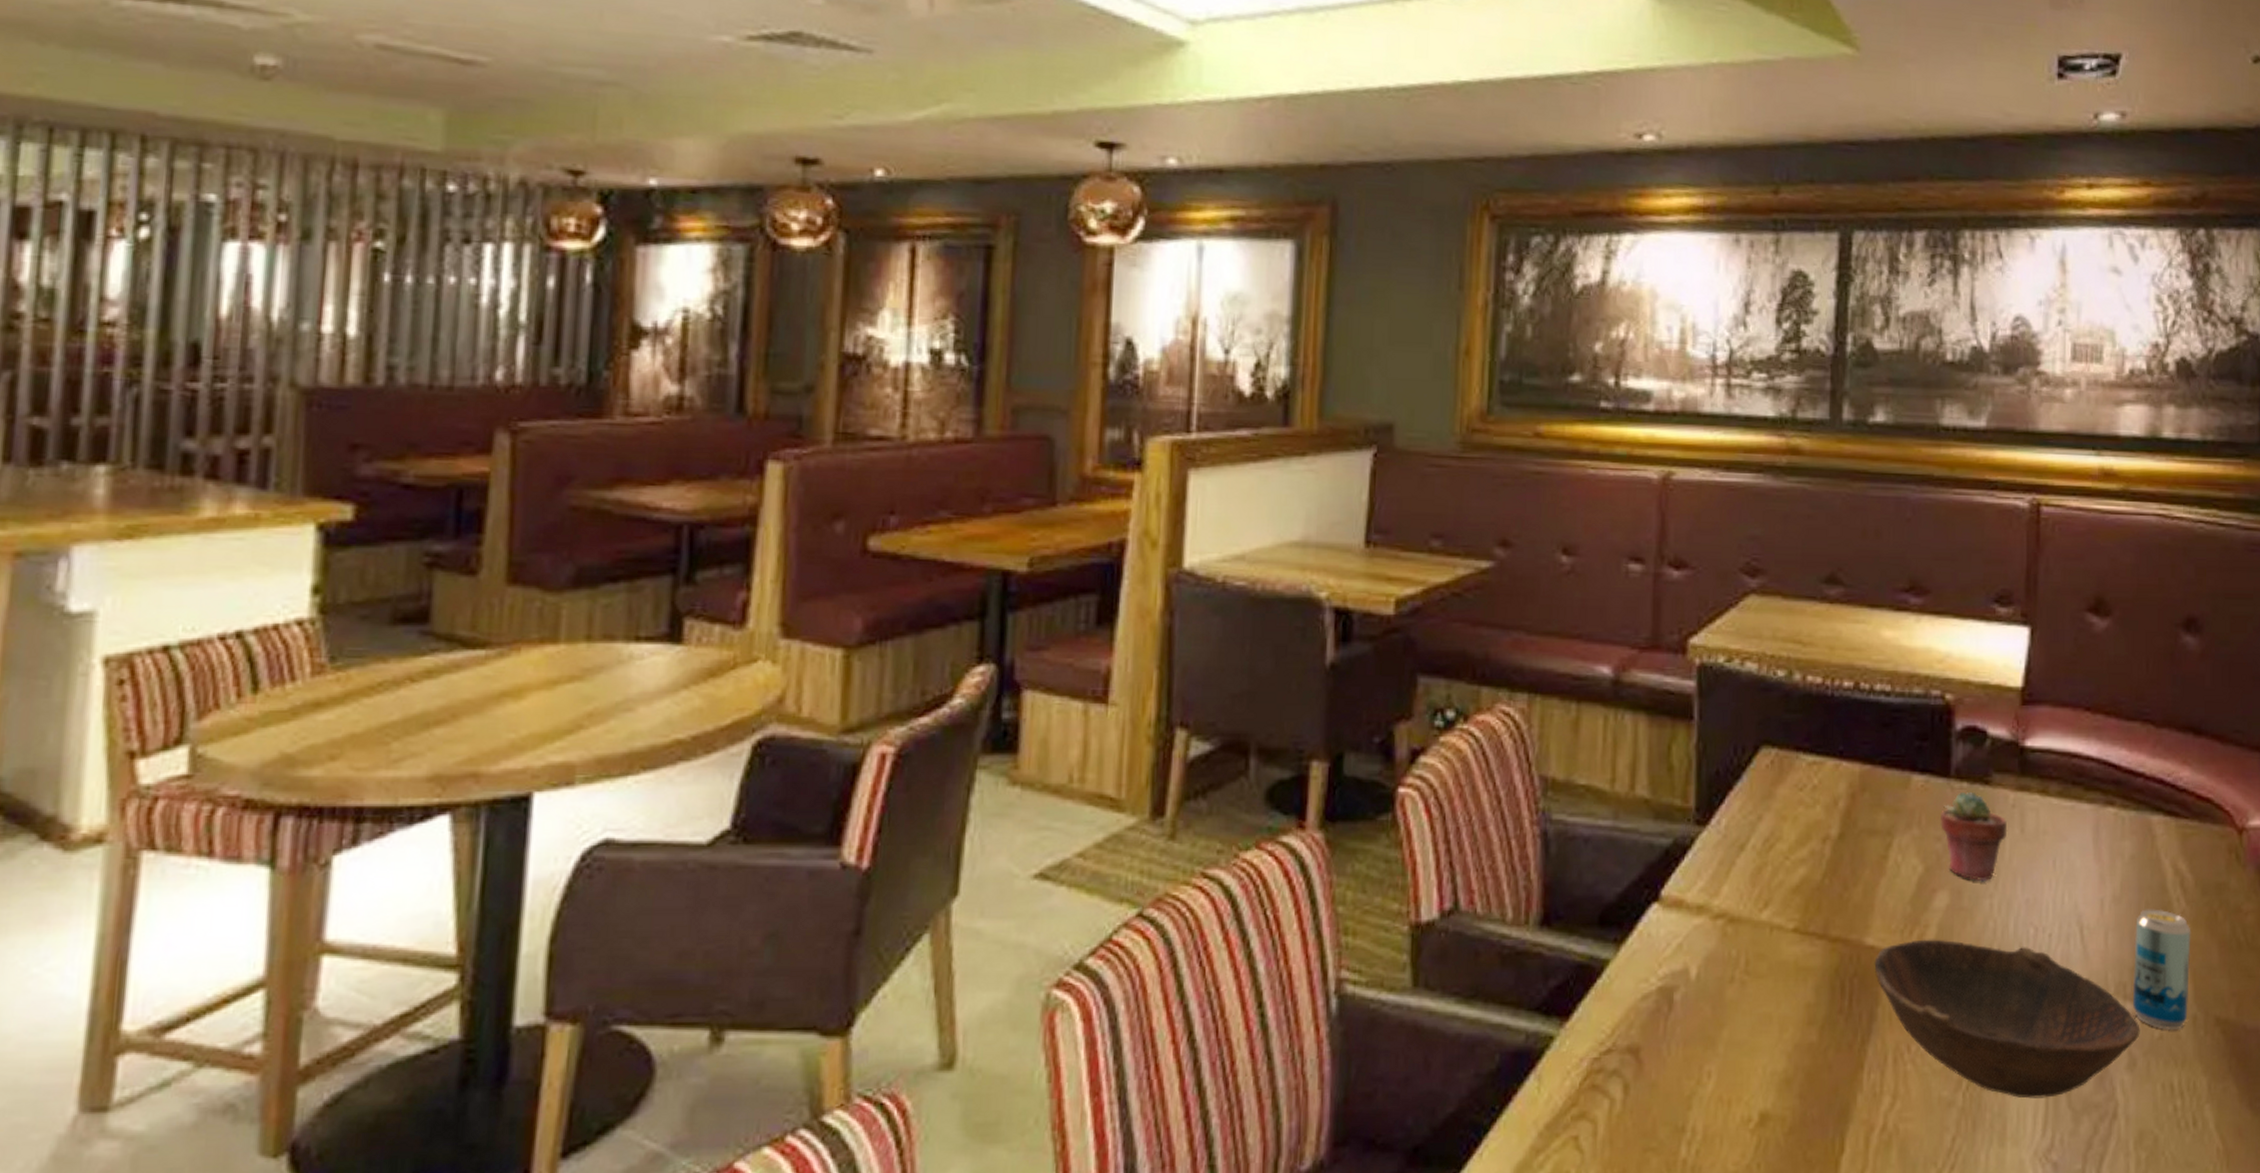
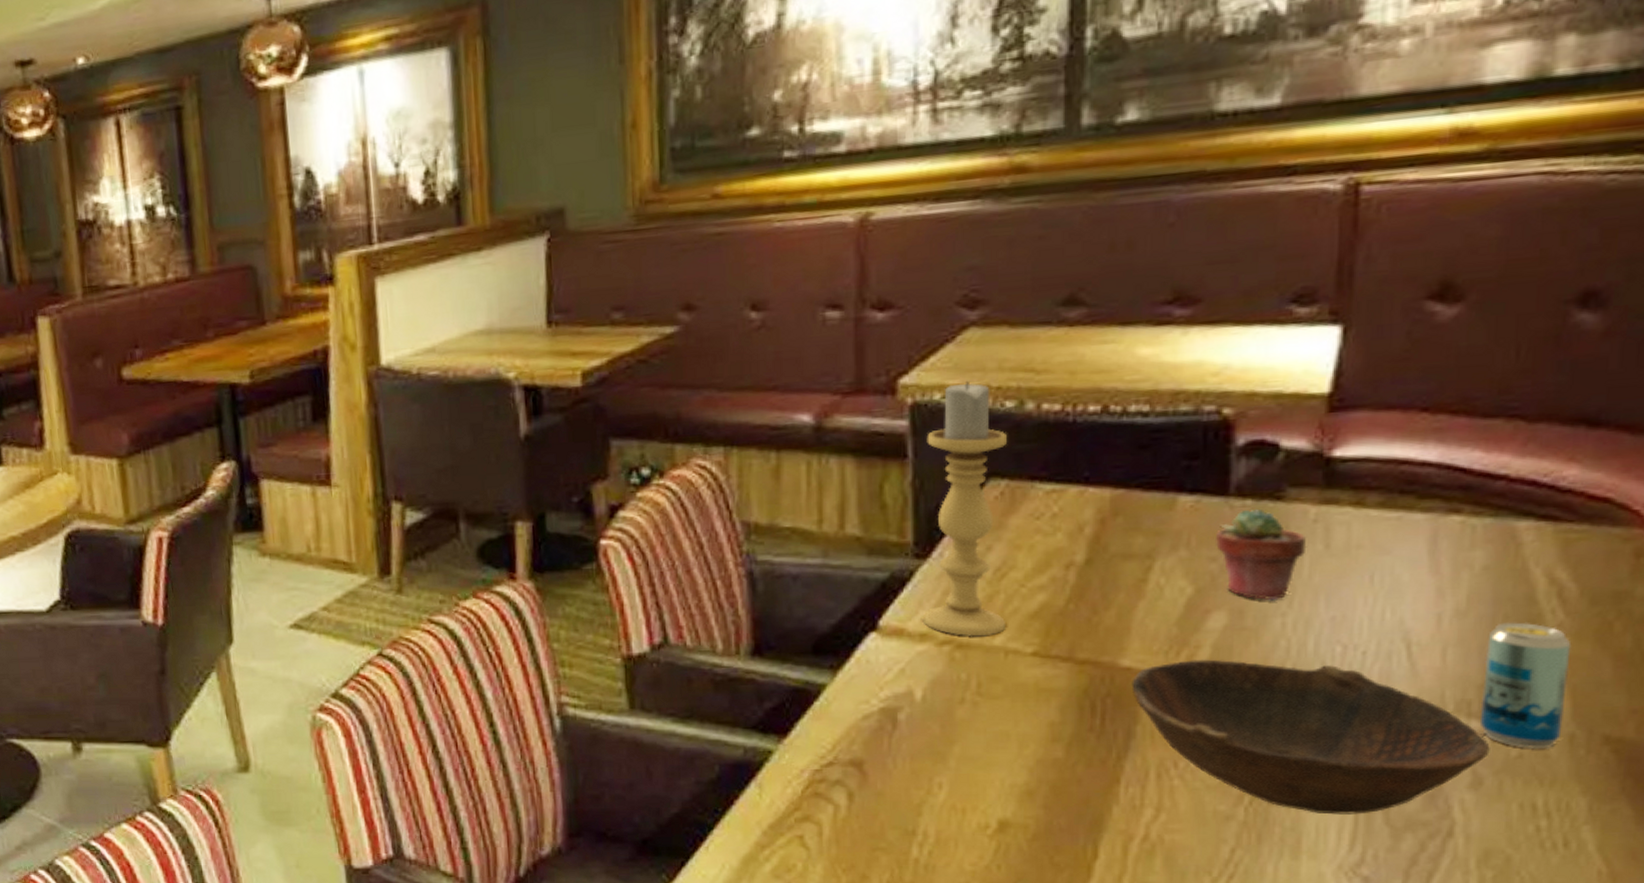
candle holder: none [1700,646,1778,911] -> present [922,380,1007,637]

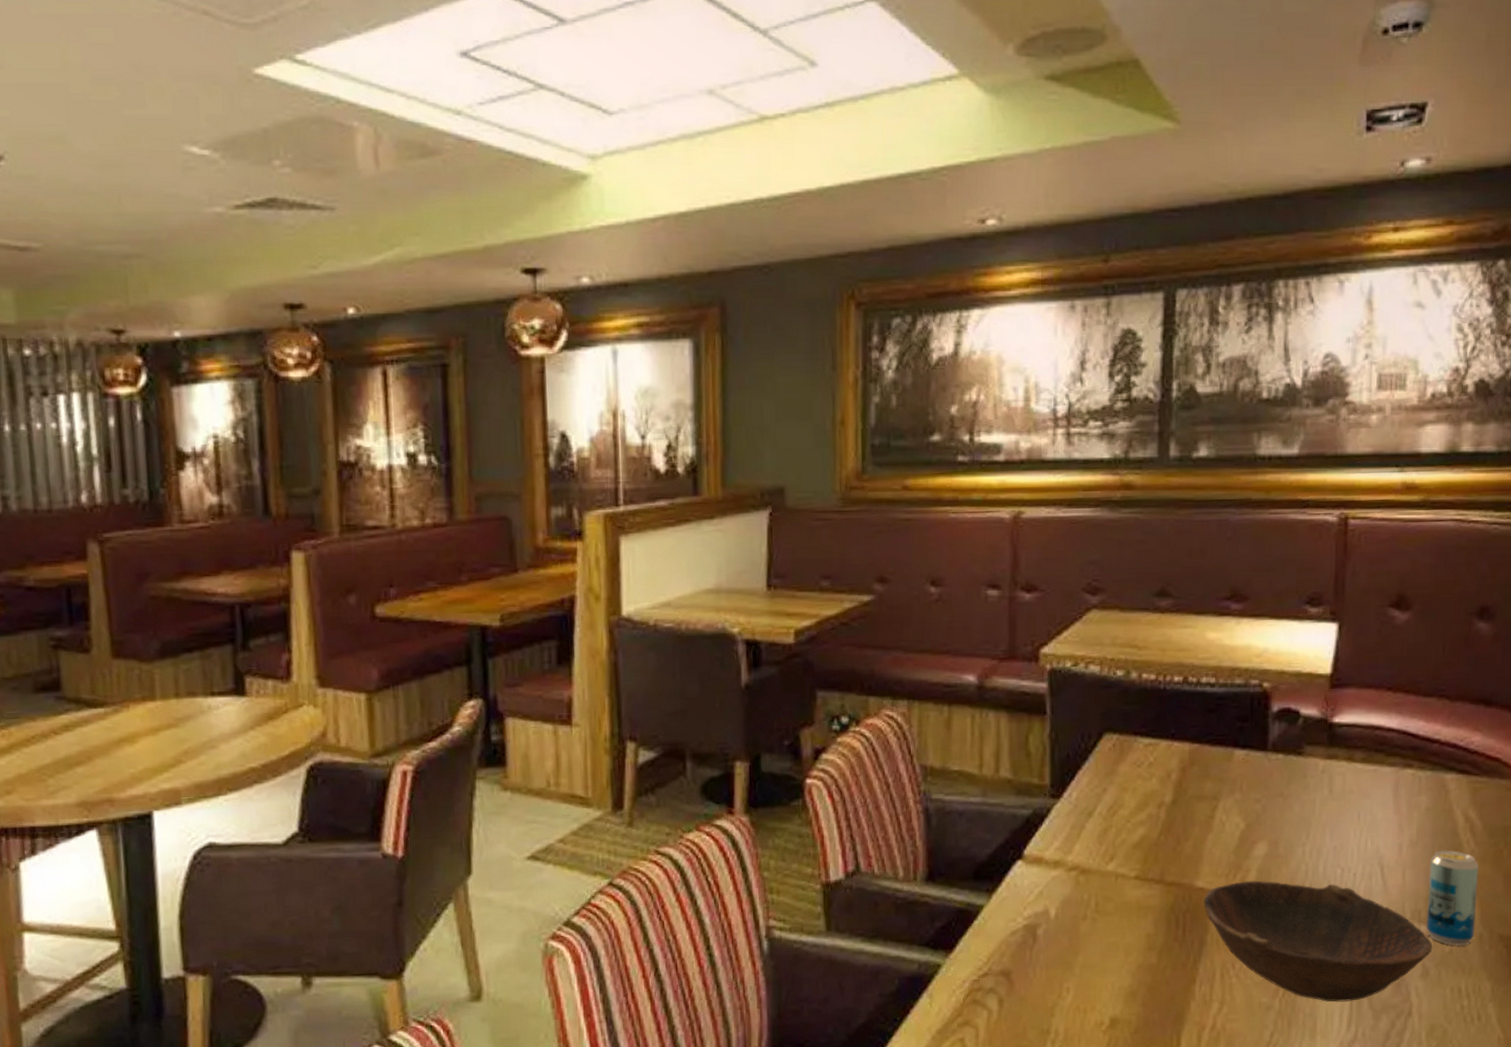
candle holder: present [922,380,1007,637] -> none [1056,652,1118,864]
potted succulent: present [1214,508,1307,601] -> none [1258,761,1318,834]

